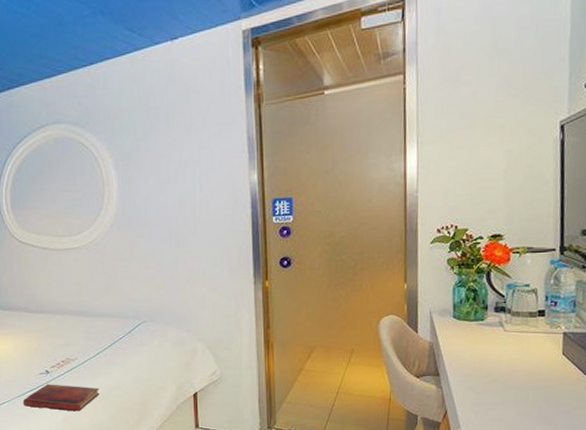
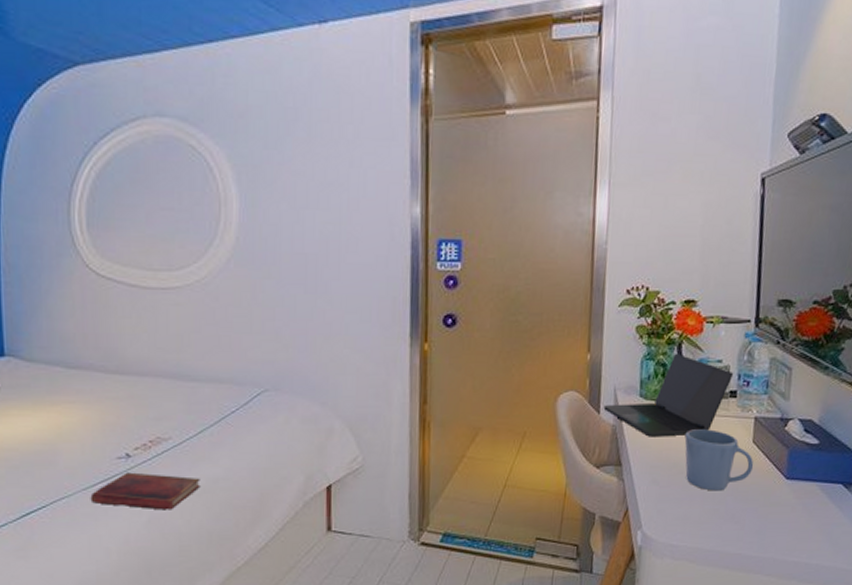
laptop: none [421,280,541,352] -> present [603,353,734,437]
mug: none [496,344,565,397] -> present [684,429,754,491]

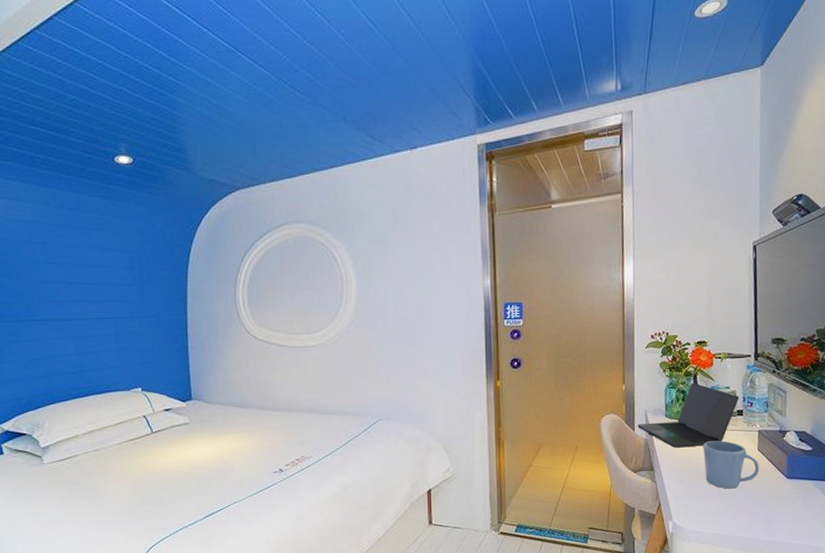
diary: present [90,472,200,510] -> none [254,482,334,511]

